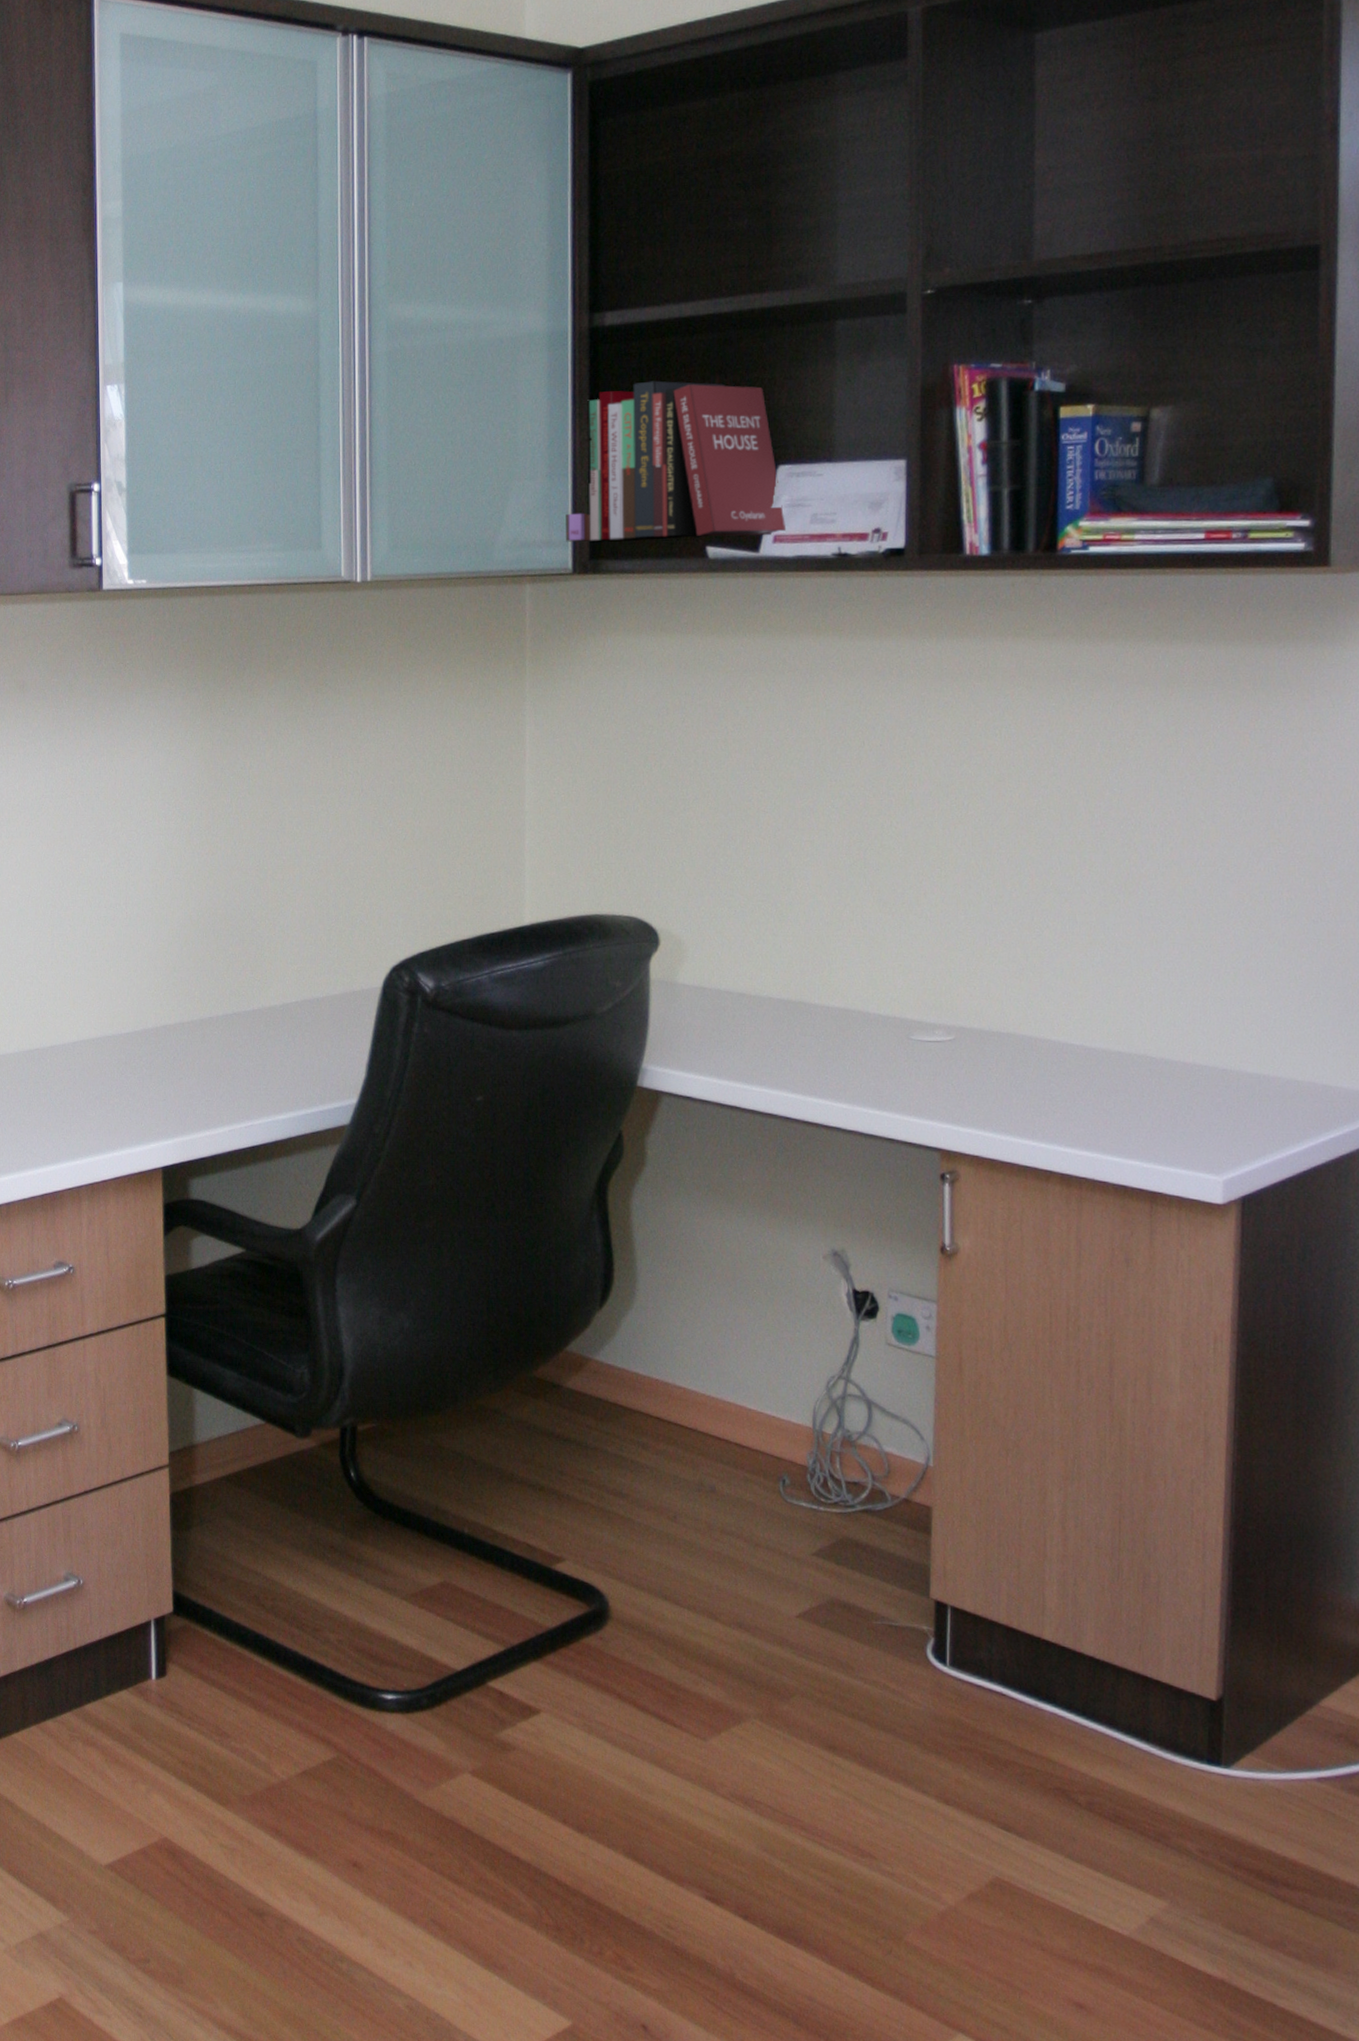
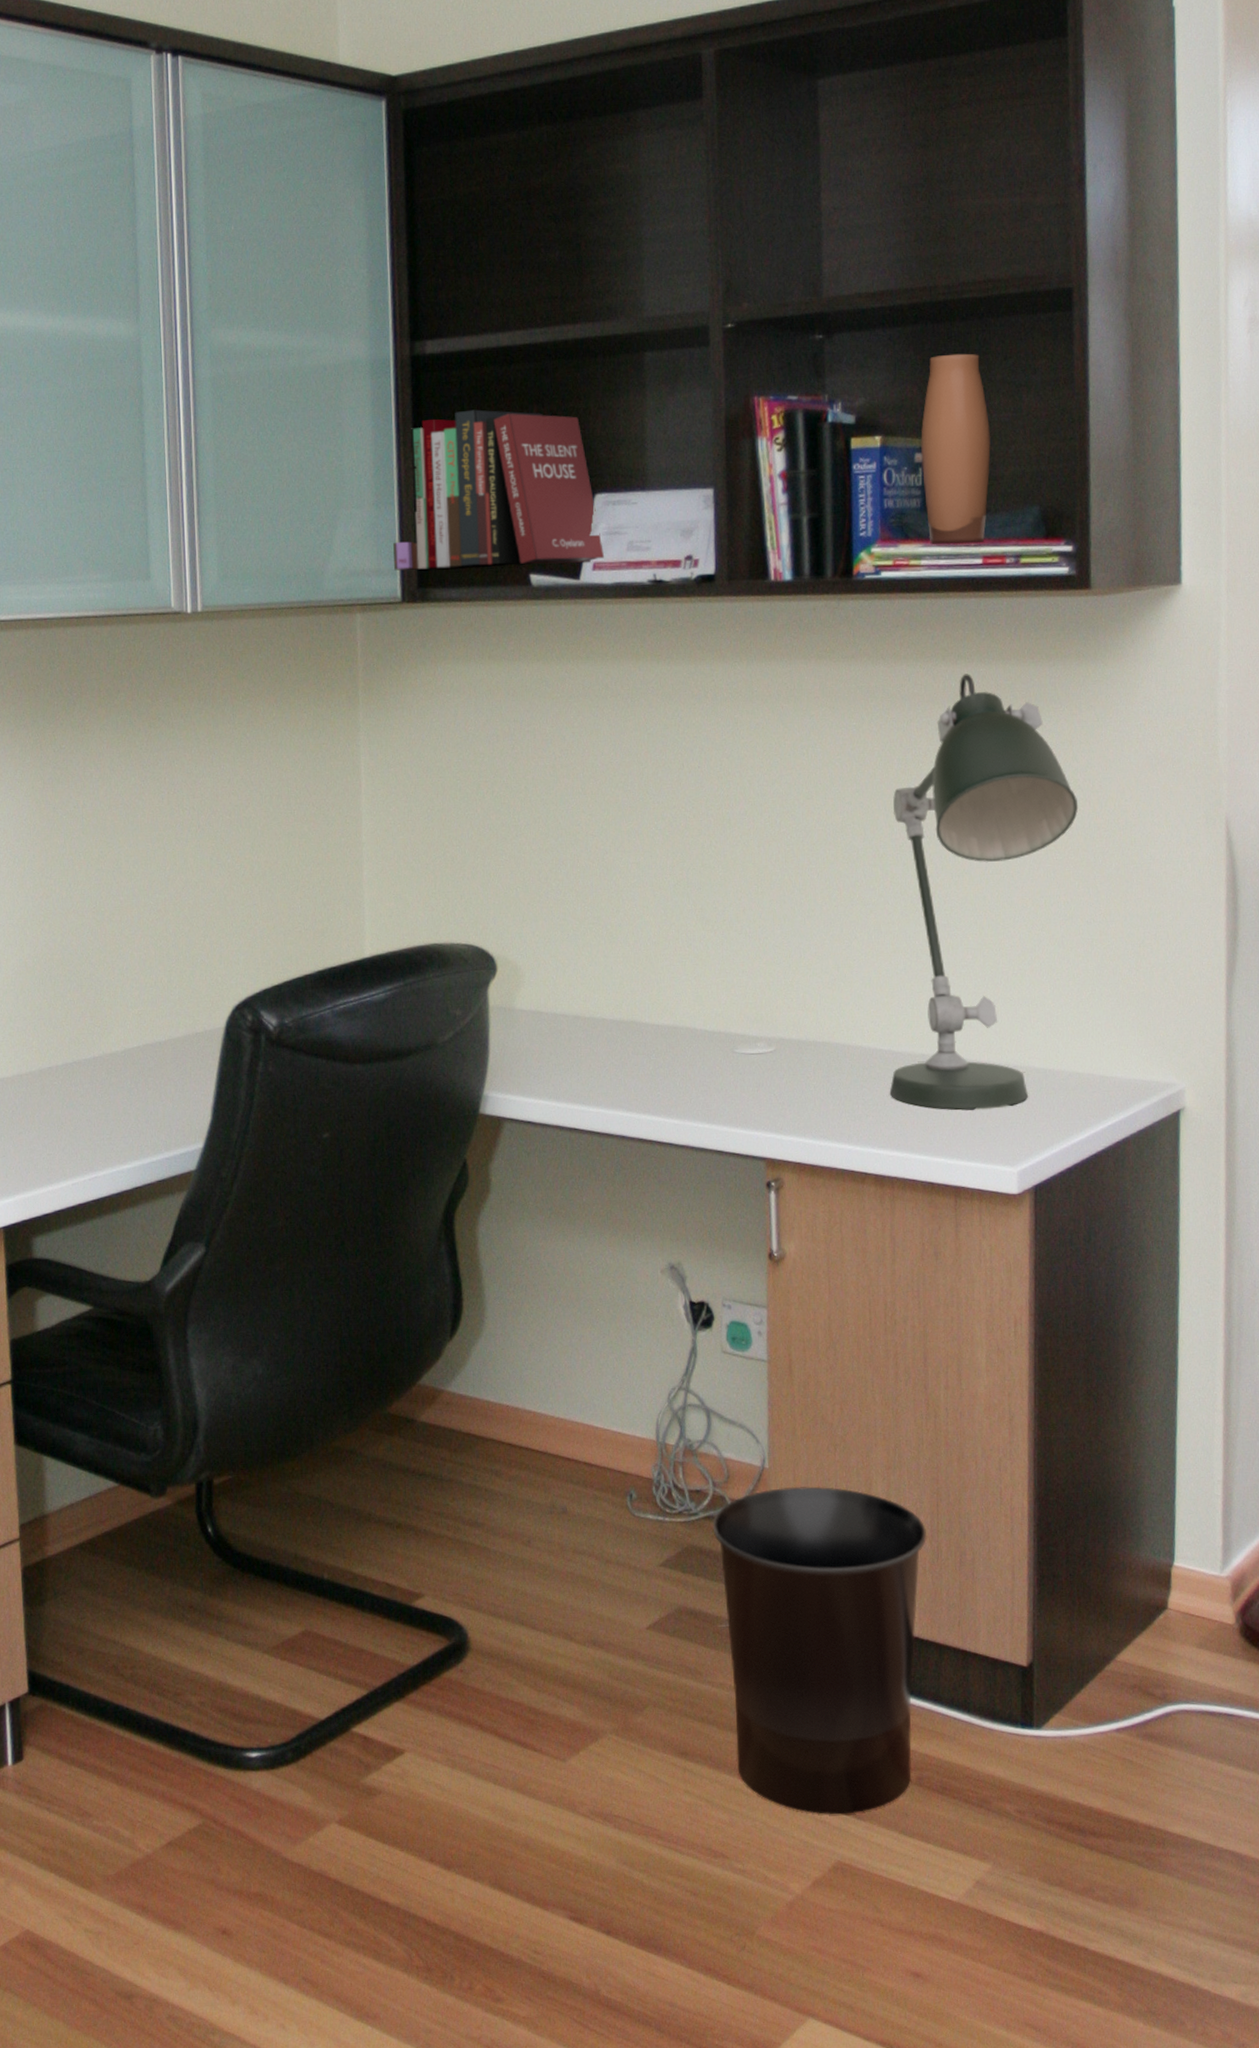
waste bin: none [870,1488,1107,1831] -> present [712,1486,928,1815]
desk lamp: none [1080,654,1308,1113] -> present [889,673,1079,1111]
vase: none [1139,316,1218,519] -> present [921,353,991,545]

